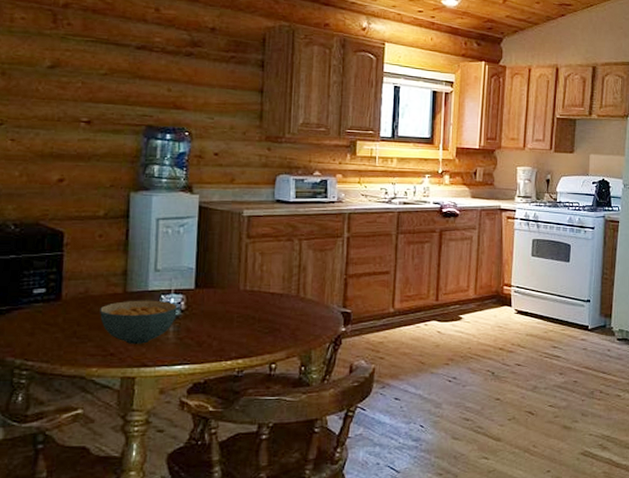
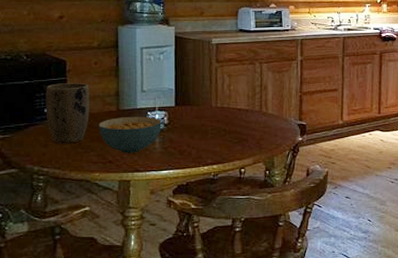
plant pot: none [34,259,91,332] -> present [45,83,90,144]

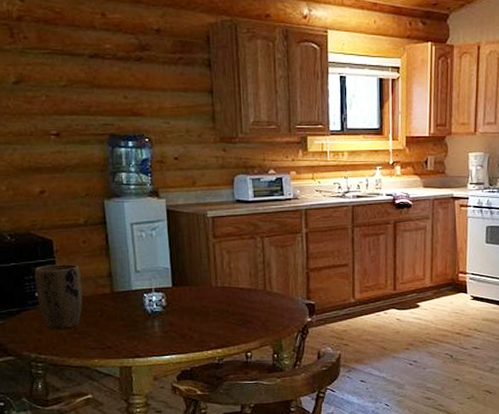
cereal bowl: present [99,116,162,153] -> none [93,298,160,338]

